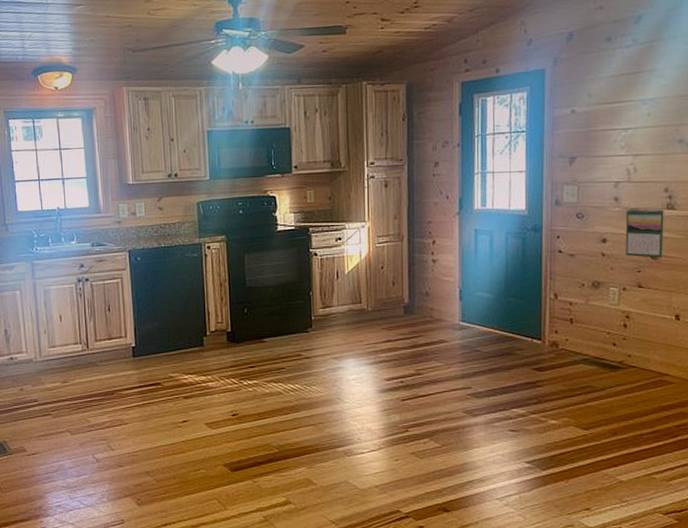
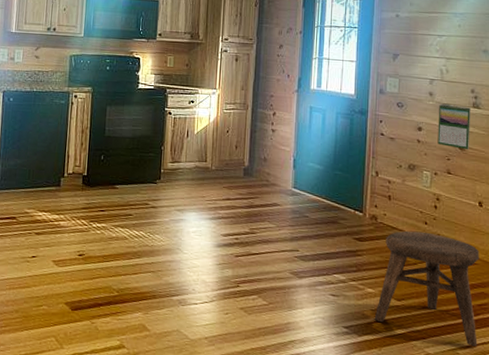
stool: none [559,354,677,469] -> present [374,231,479,347]

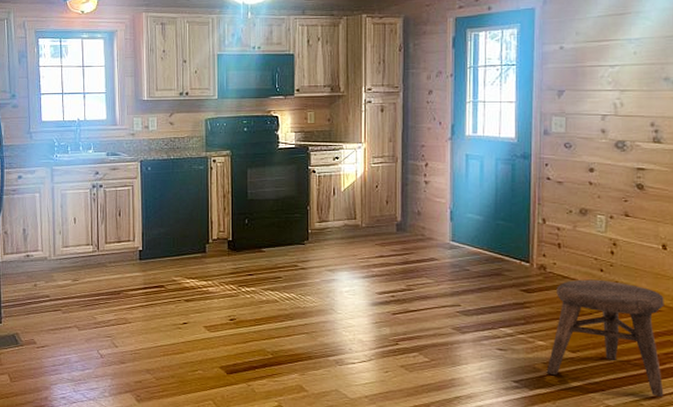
calendar: present [437,103,470,149] -> none [612,140,651,189]

